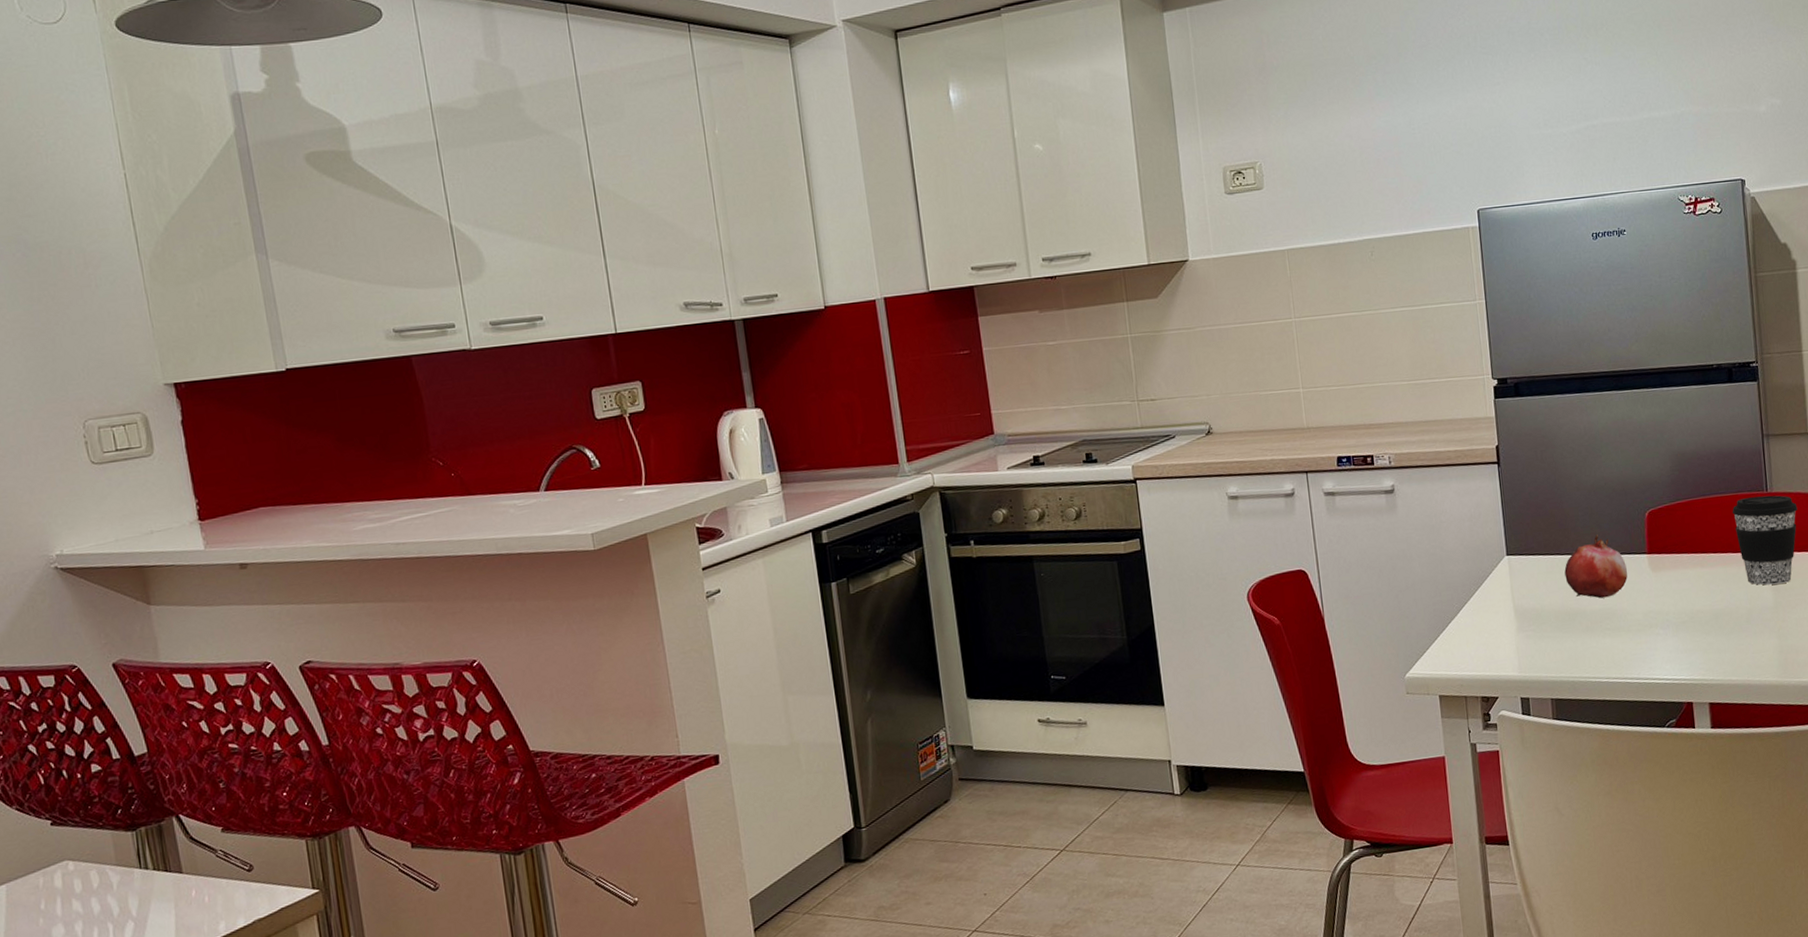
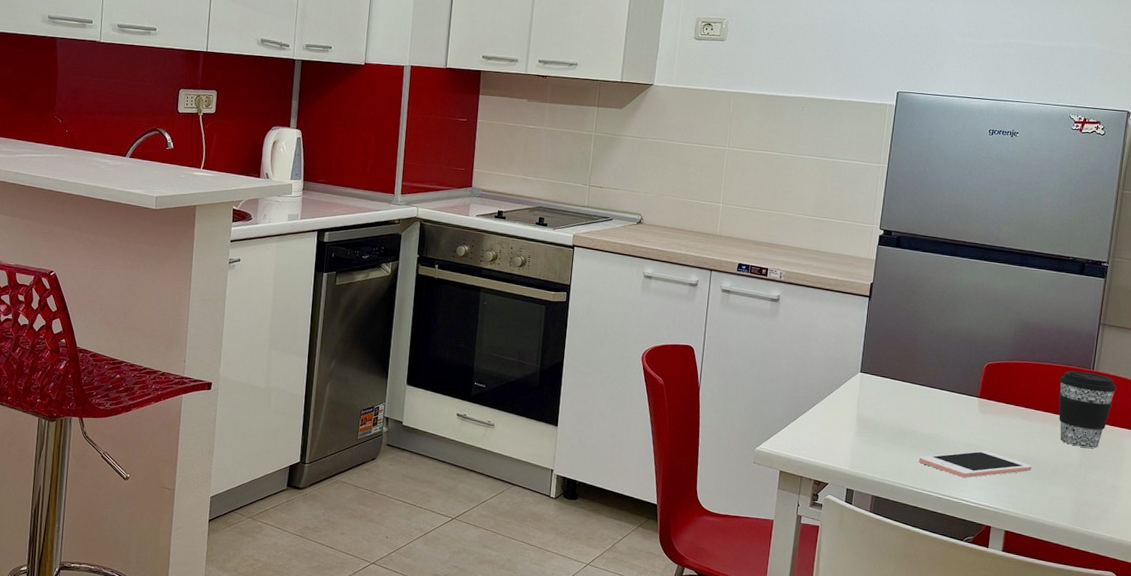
fruit: present [1564,534,1628,599] -> none [905,372,960,425]
cell phone: none [1595,614,1723,653] -> present [918,450,1032,478]

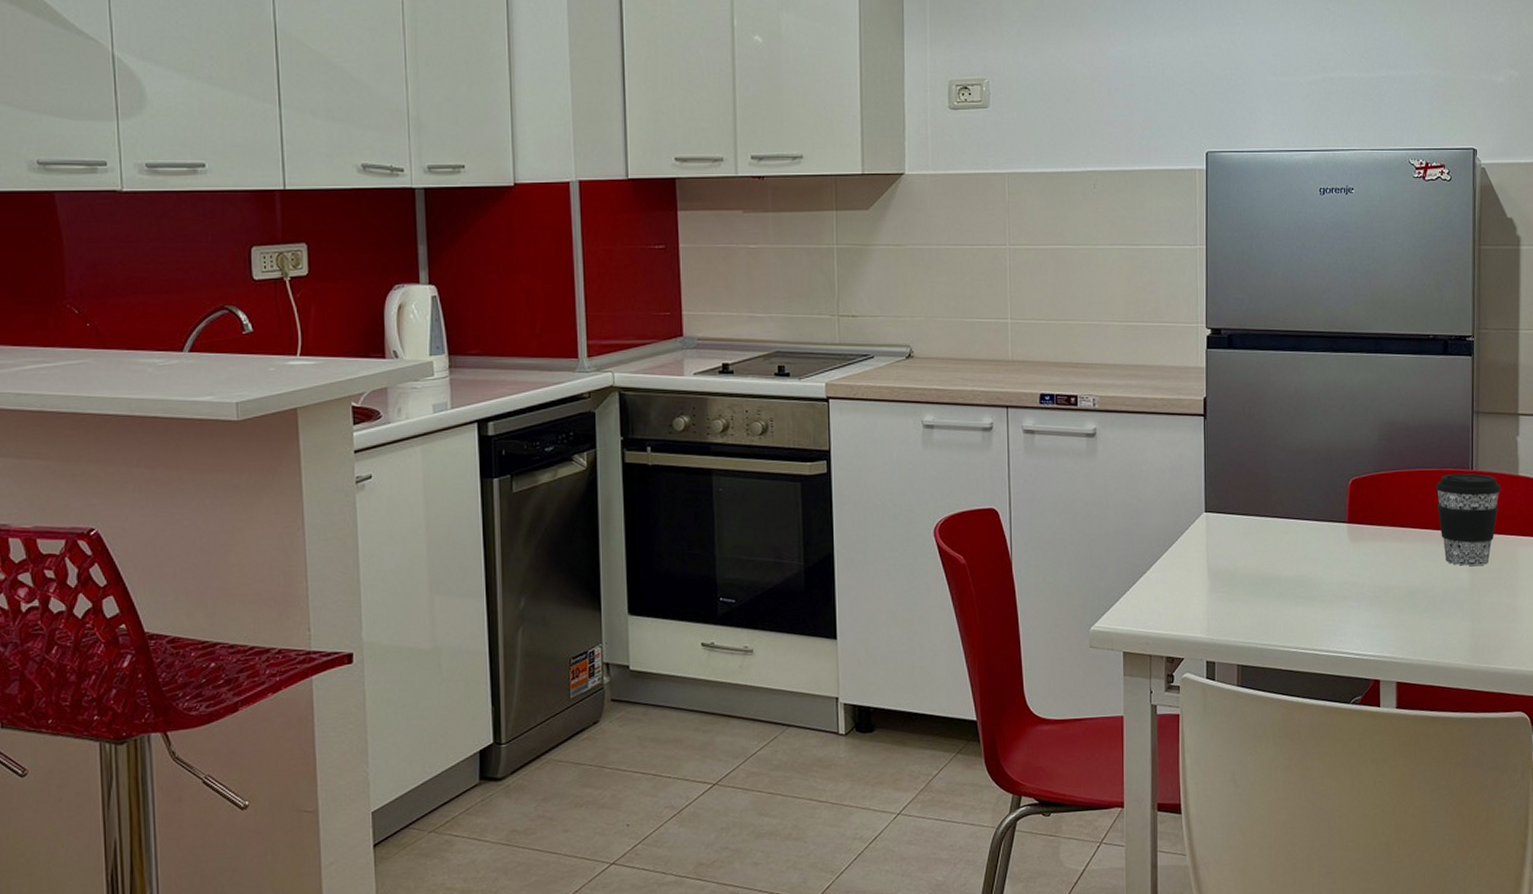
cell phone: present [918,450,1032,478] -> none [1286,587,1417,625]

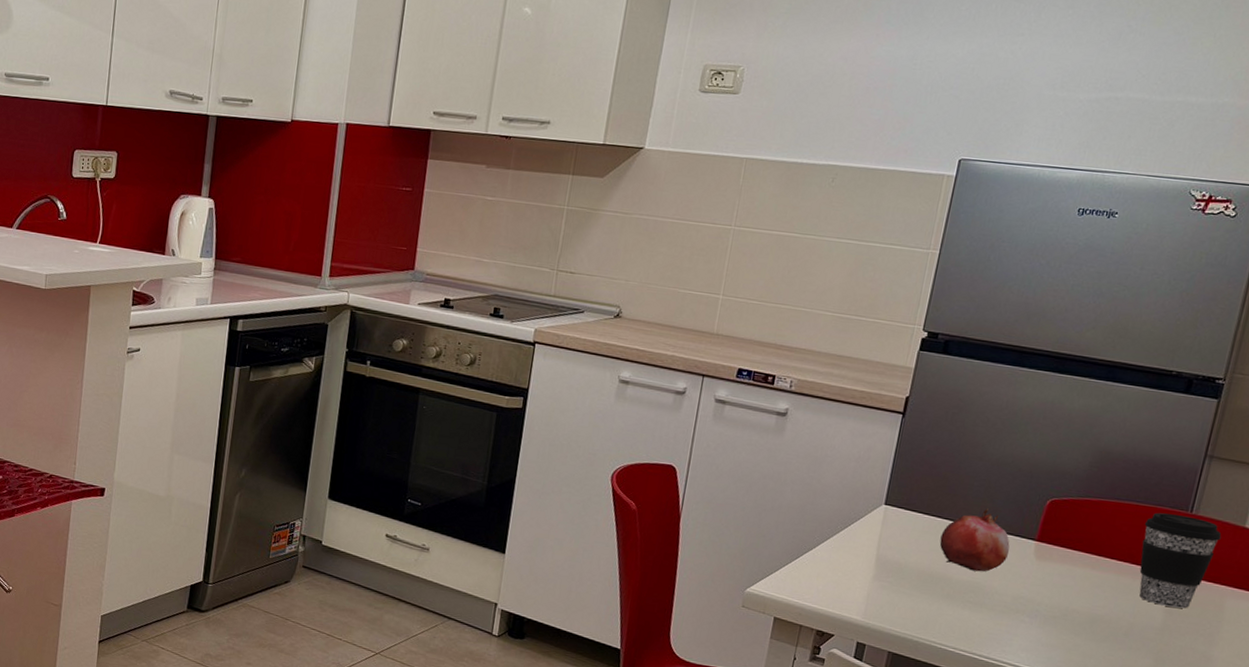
fruit: none [1262,499,1326,565] -> present [939,508,1010,572]

